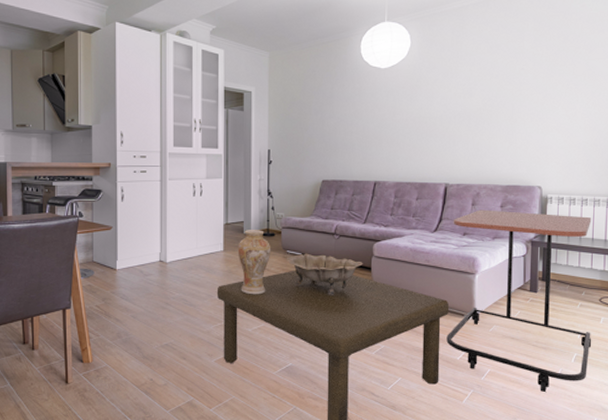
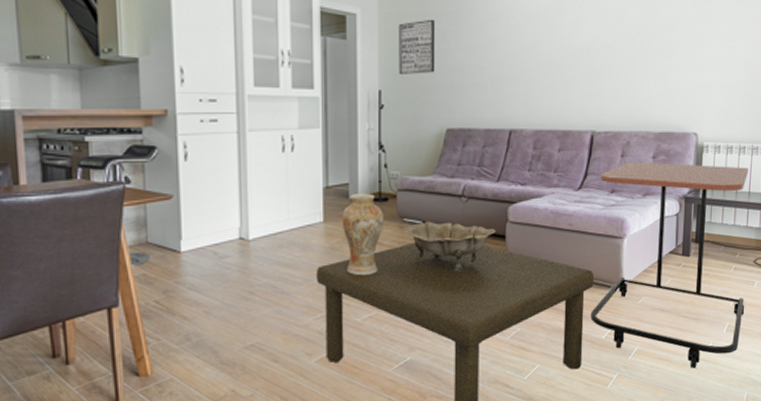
wall art: none [284,94,314,137] -> present [399,19,436,74]

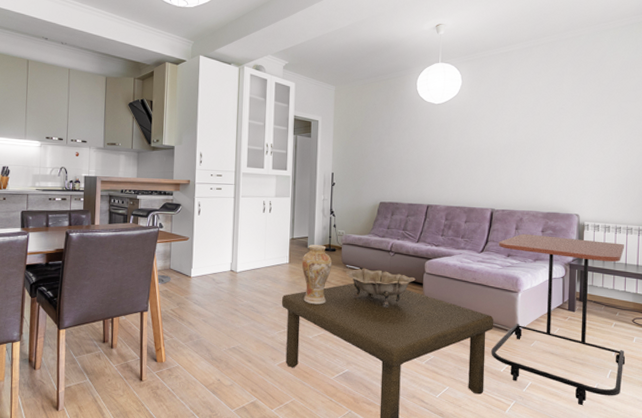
wall art: present [399,19,436,74] -> none [346,125,374,163]

